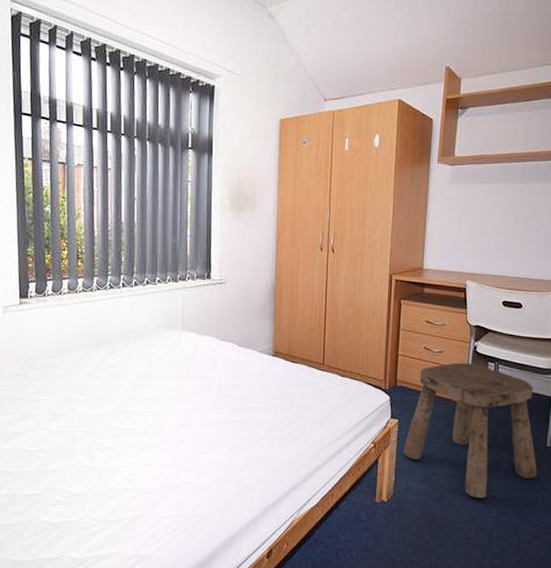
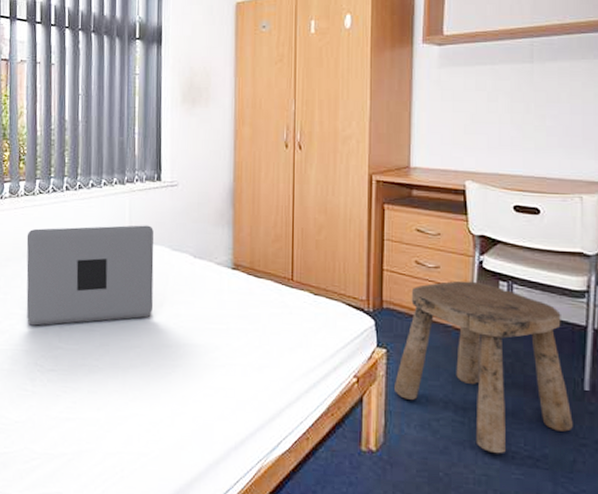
laptop: none [85,318,204,409] -> present [26,225,154,326]

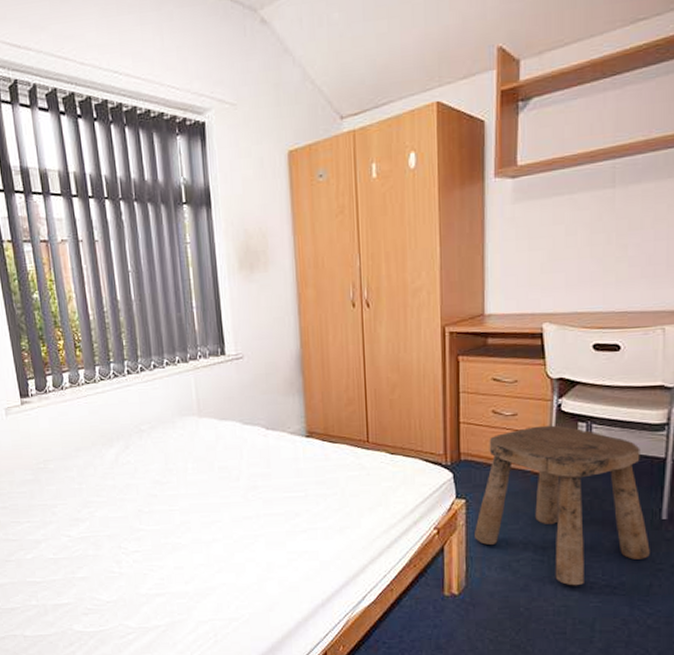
laptop: present [26,225,154,326] -> none [93,401,230,511]

